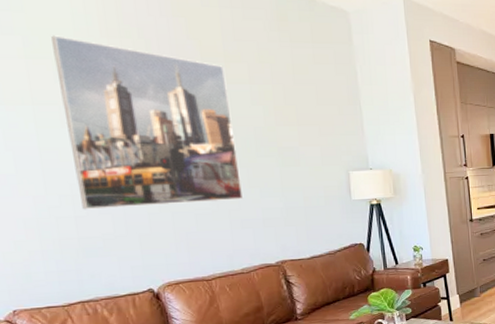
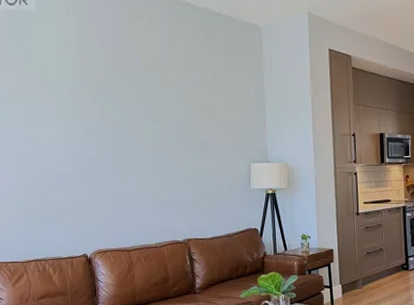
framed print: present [51,35,244,210] -> none [42,52,163,186]

